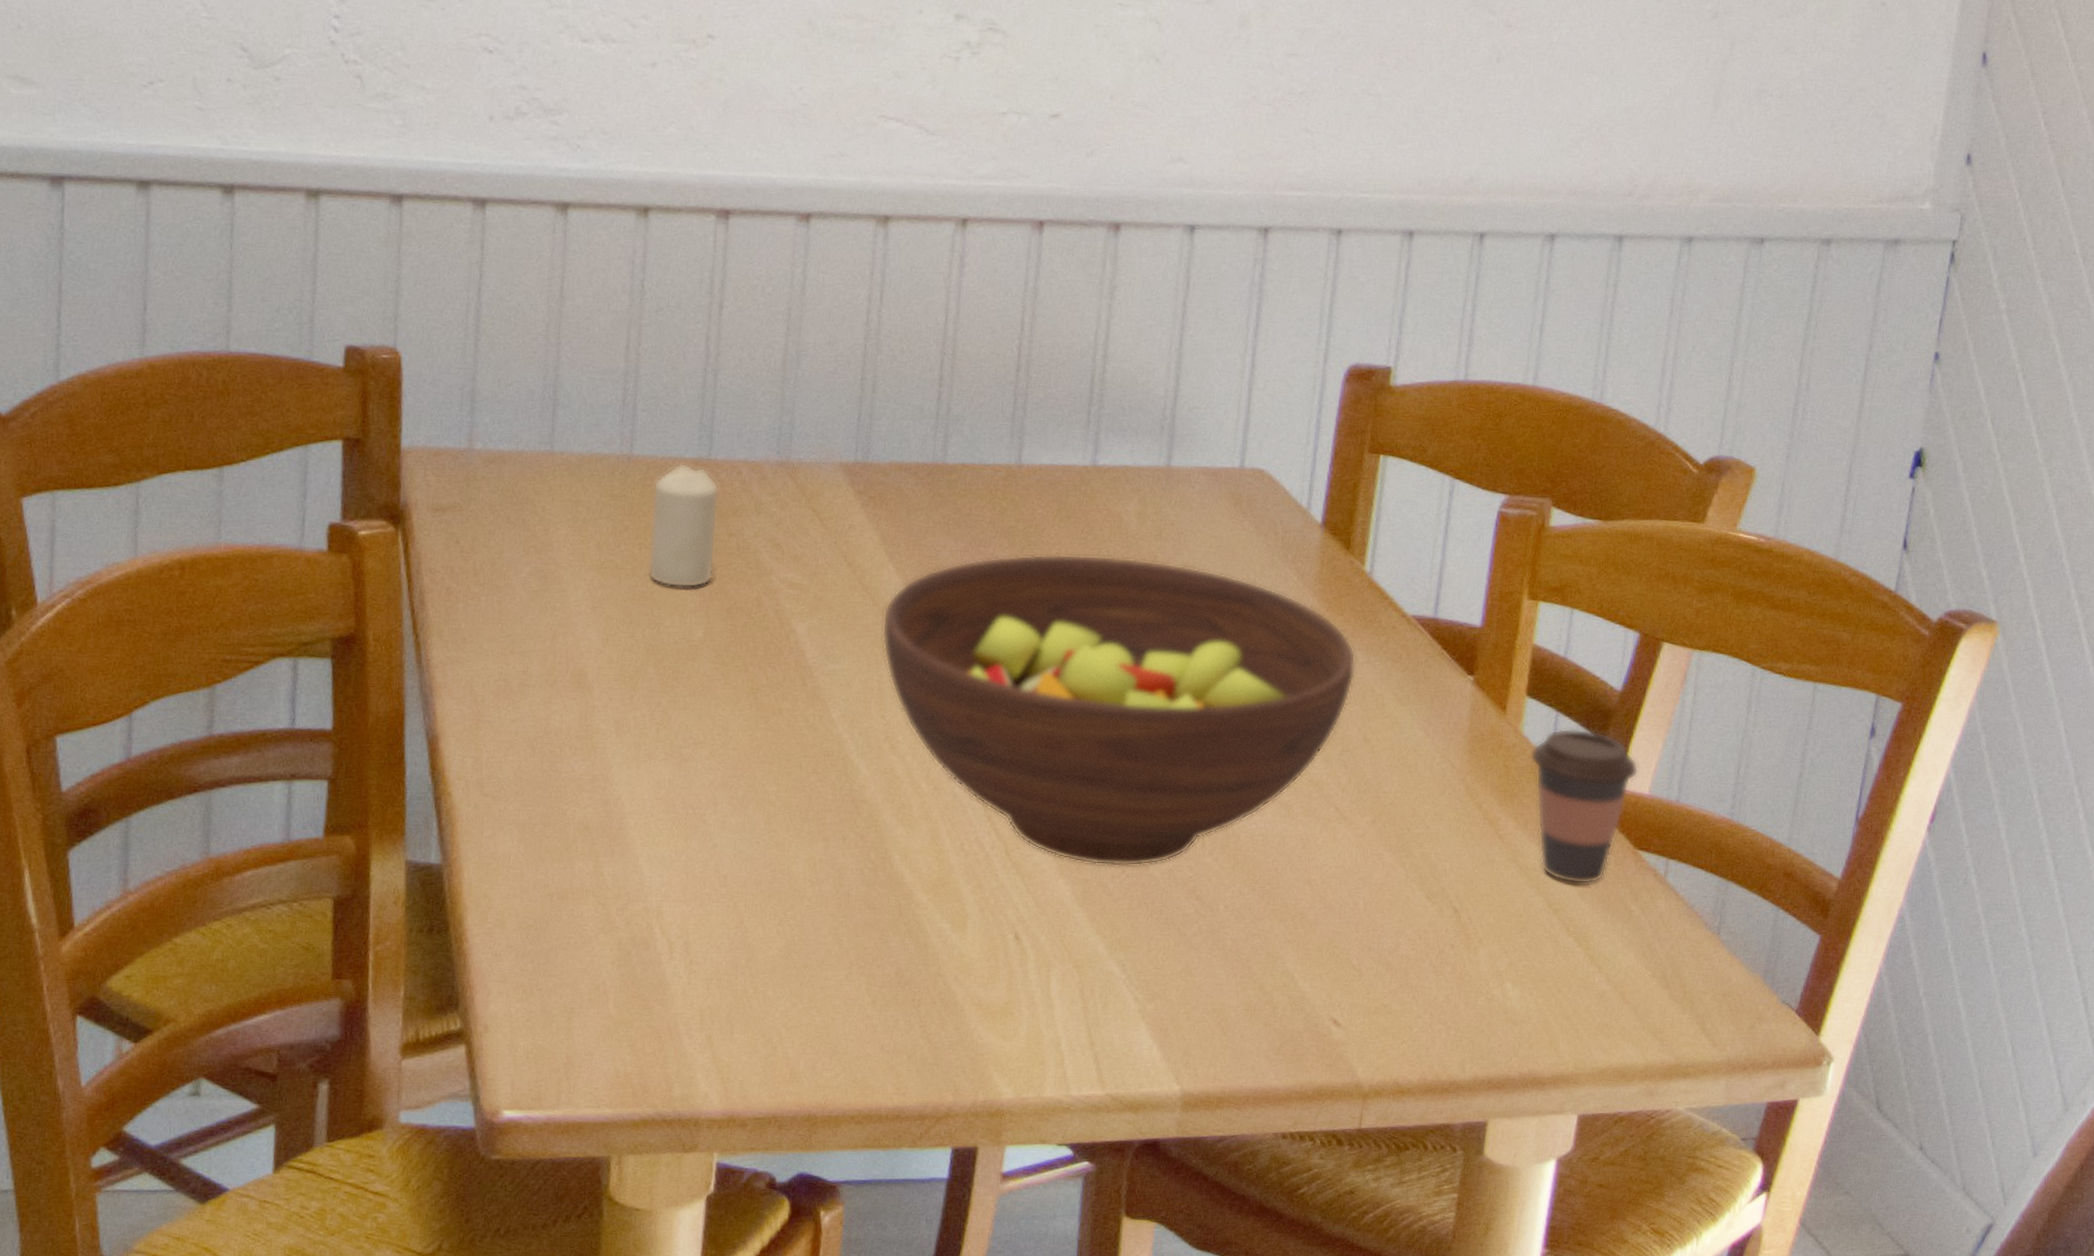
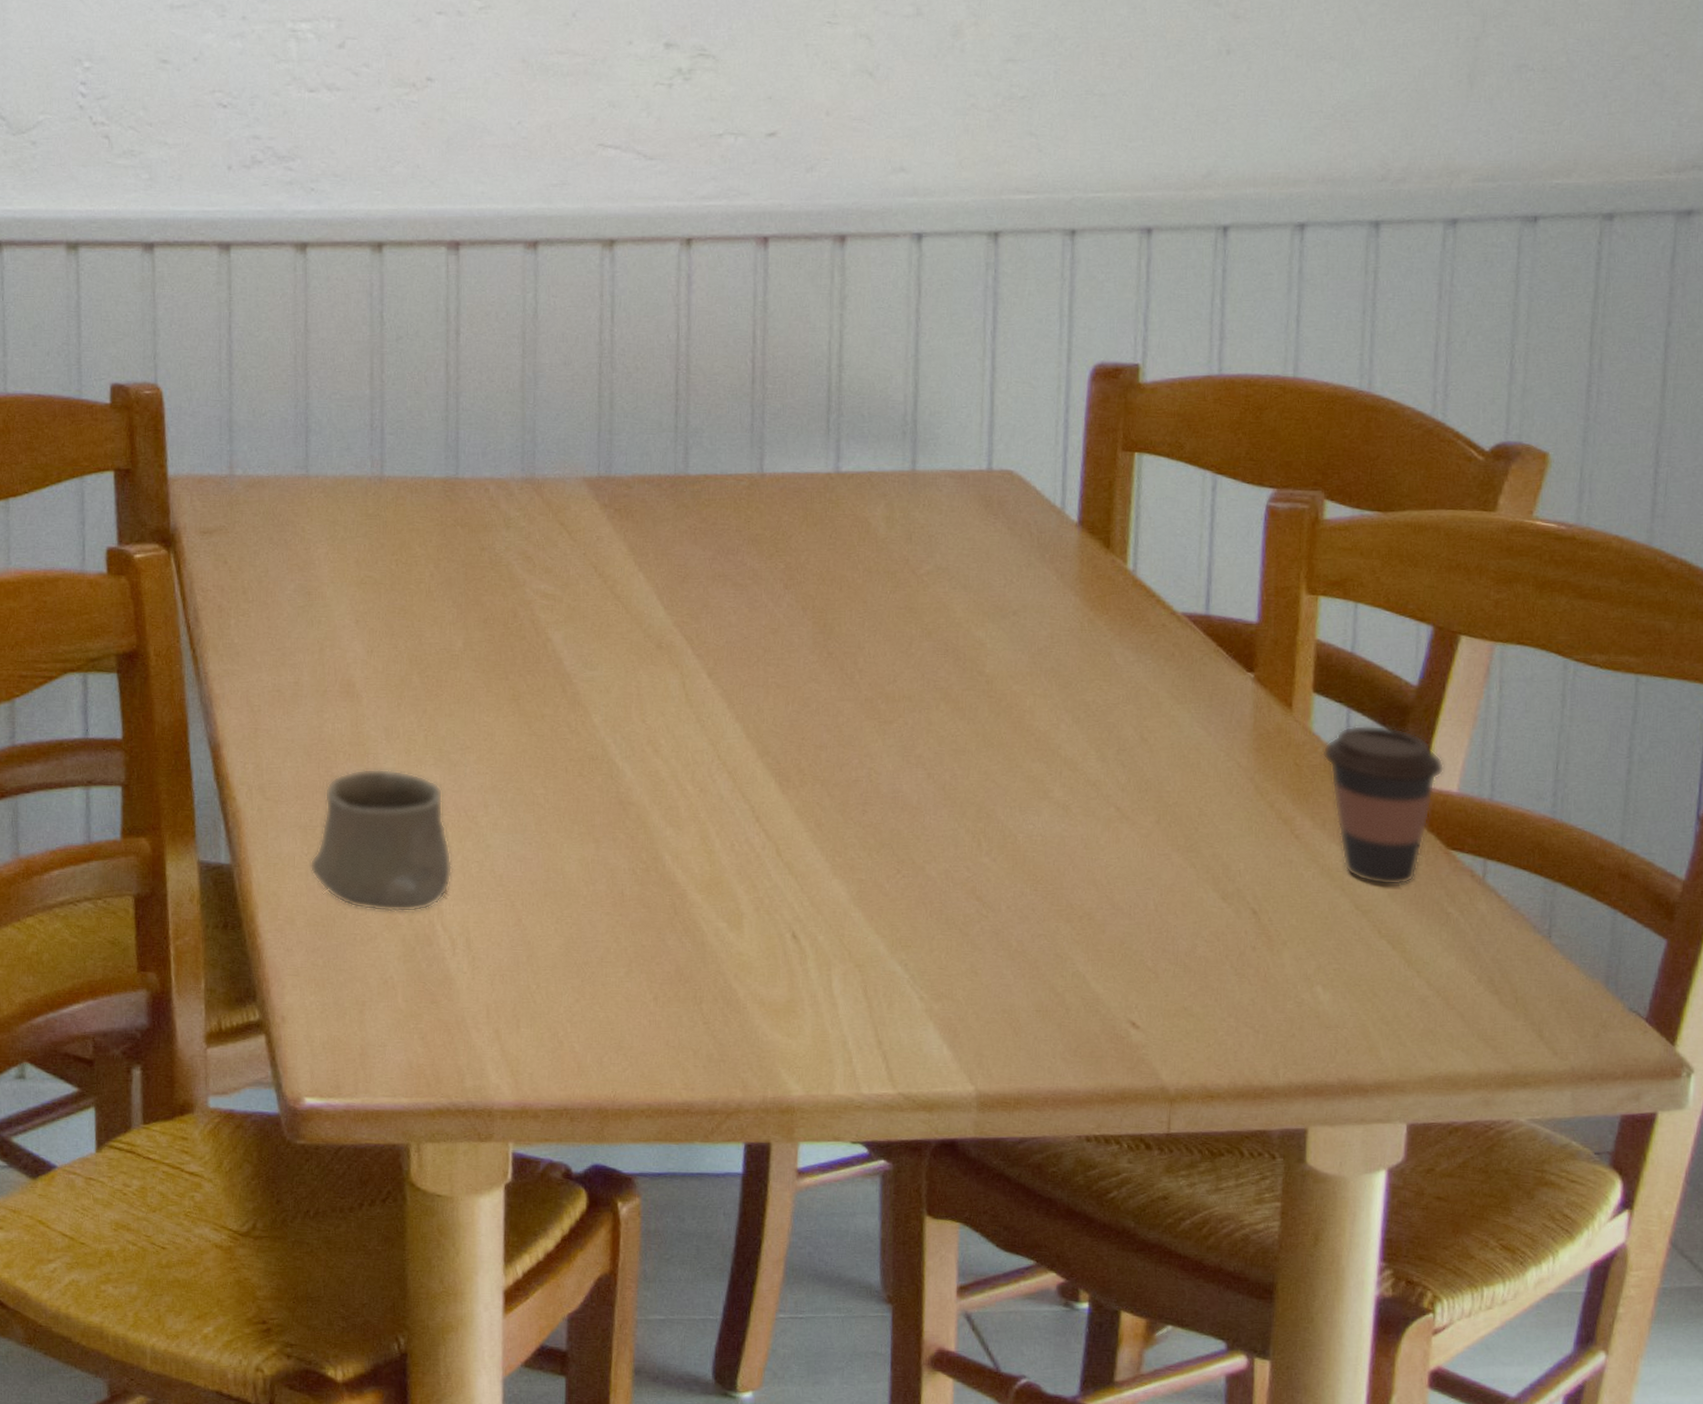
cup: none [525,763,676,915] -> present [310,768,453,912]
candle: present [648,462,720,588] -> none [405,482,469,601]
fruit bowl: present [881,554,1356,867] -> none [636,559,1127,867]

